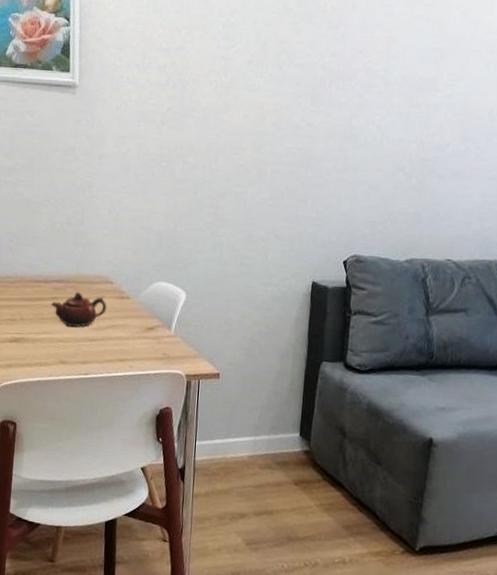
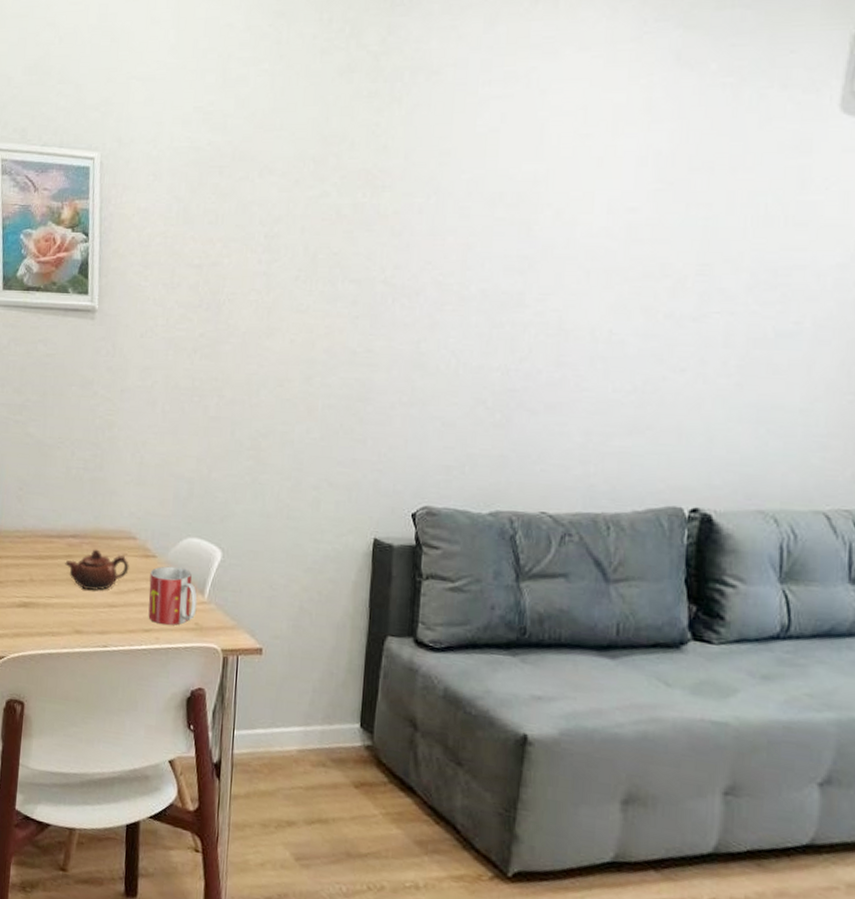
mug: none [123,306,165,356] -> present [148,566,198,626]

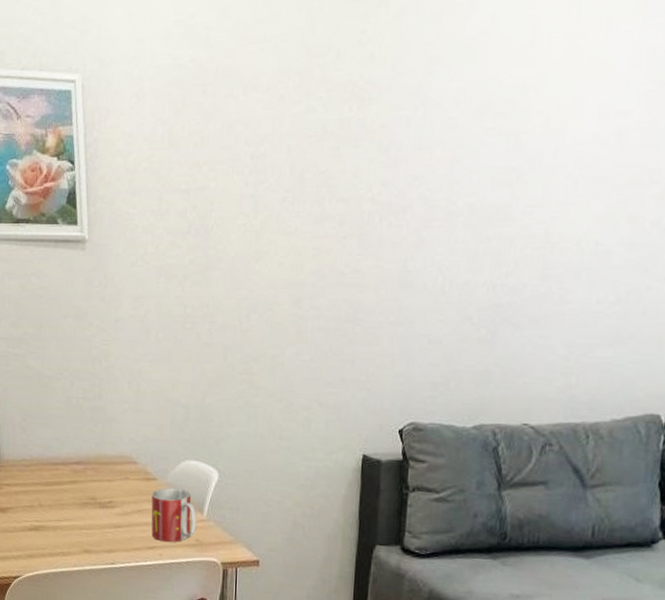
teapot: present [65,549,129,591] -> none [71,474,131,513]

